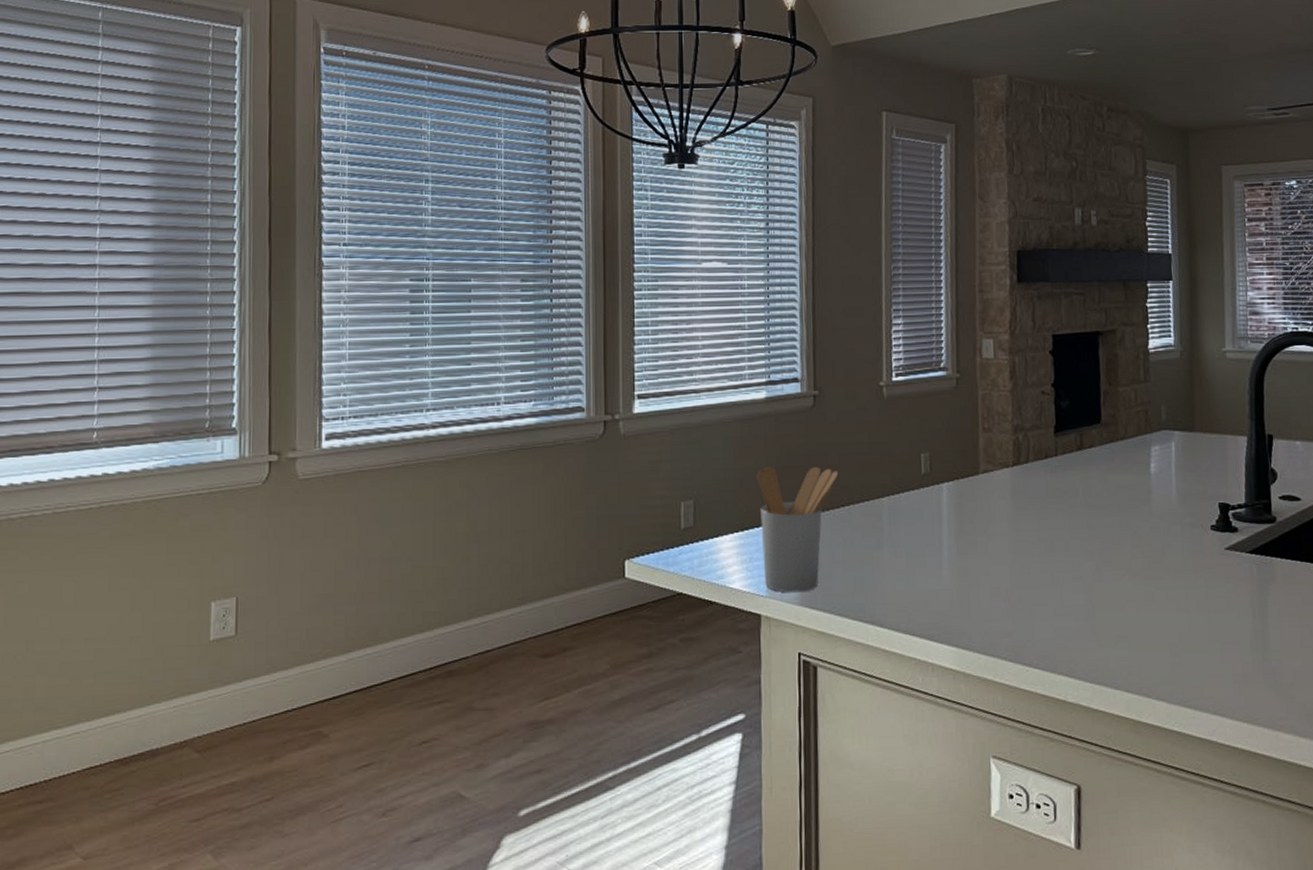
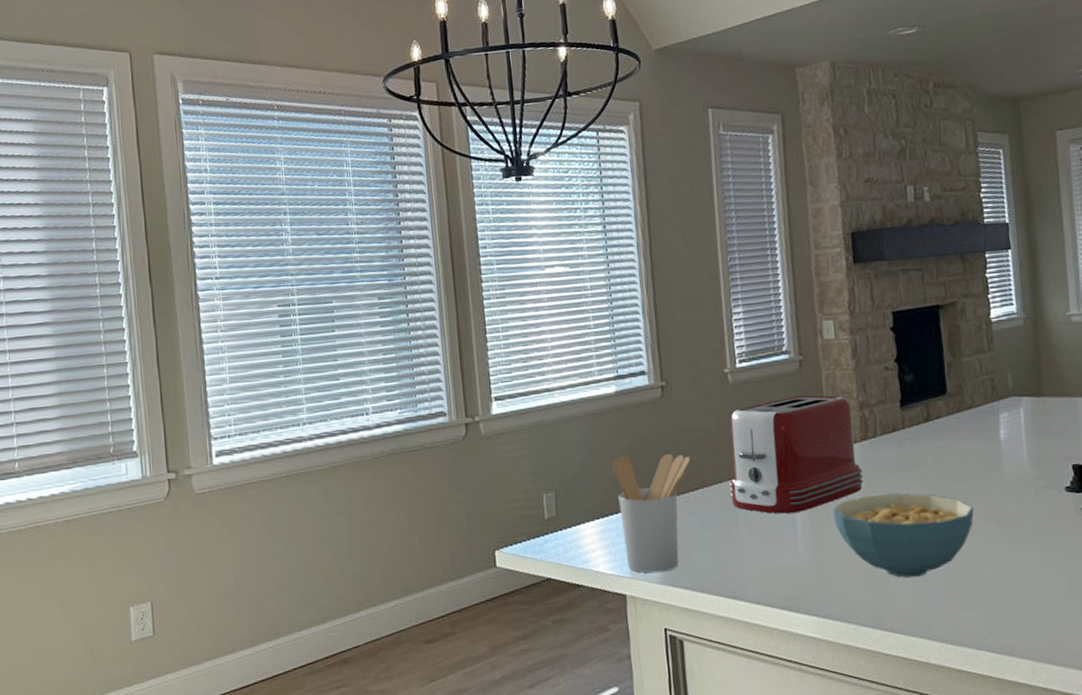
toaster: none [876,415,1013,537] -> present [729,395,864,514]
cereal bowl: none [979,522,1121,611] -> present [832,493,974,578]

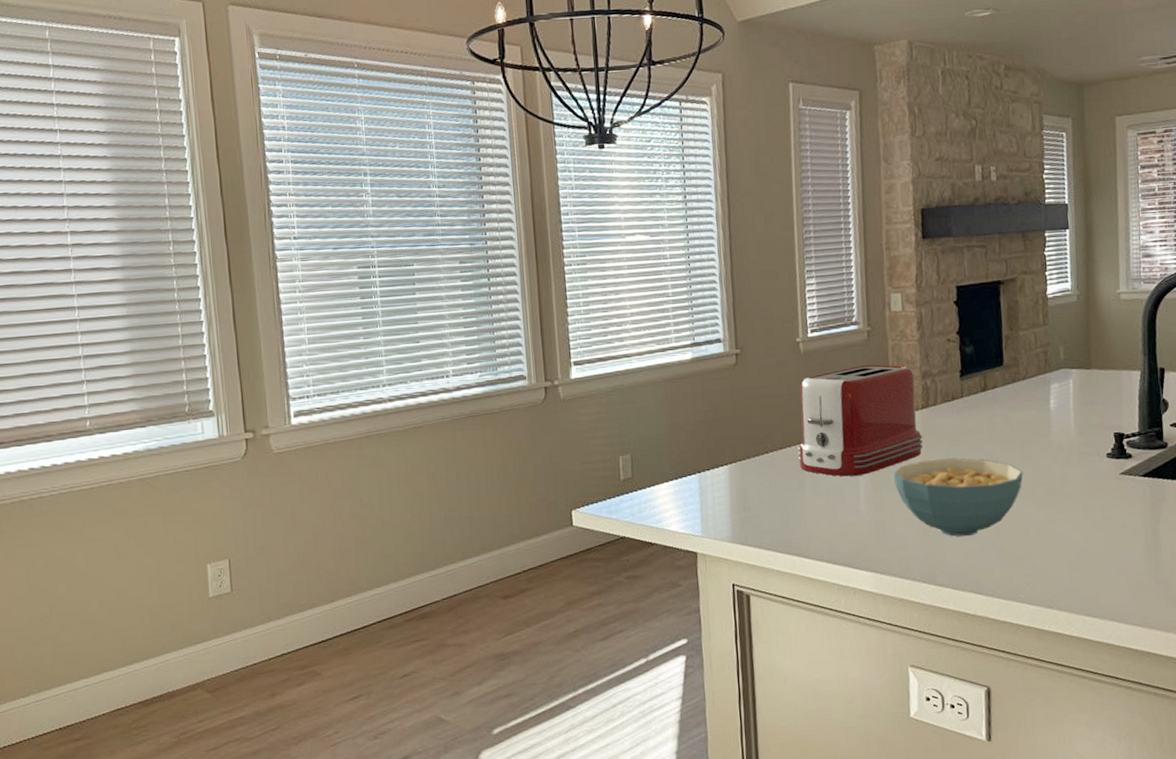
utensil holder: present [612,453,691,574] -> none [687,418,762,532]

